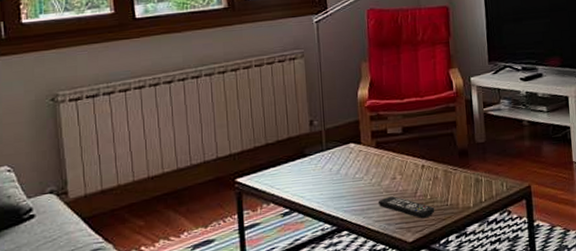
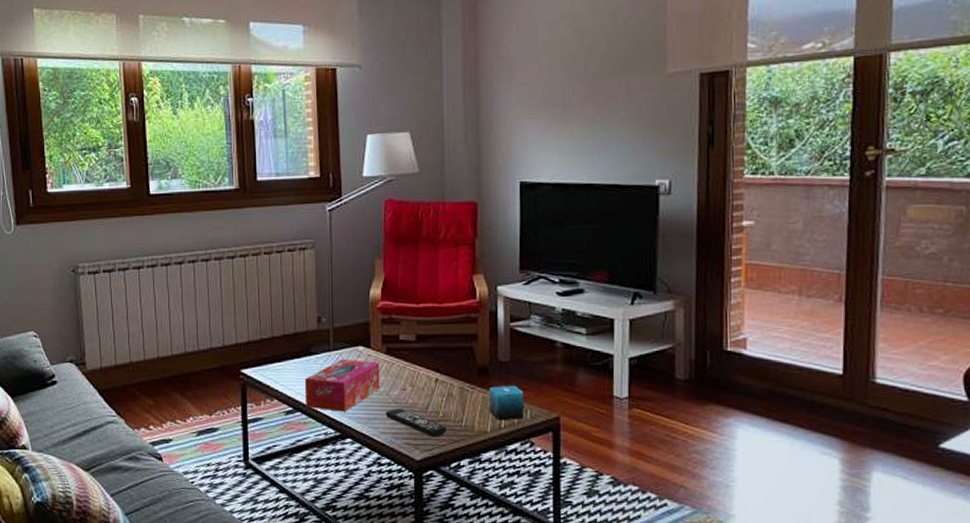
tissue box: none [299,156,372,207] -> present [304,358,380,412]
candle: none [469,162,501,196] -> present [489,385,525,421]

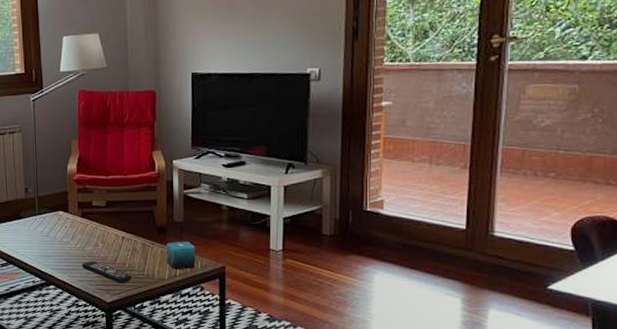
tissue box: present [304,358,380,412] -> none [15,221,77,264]

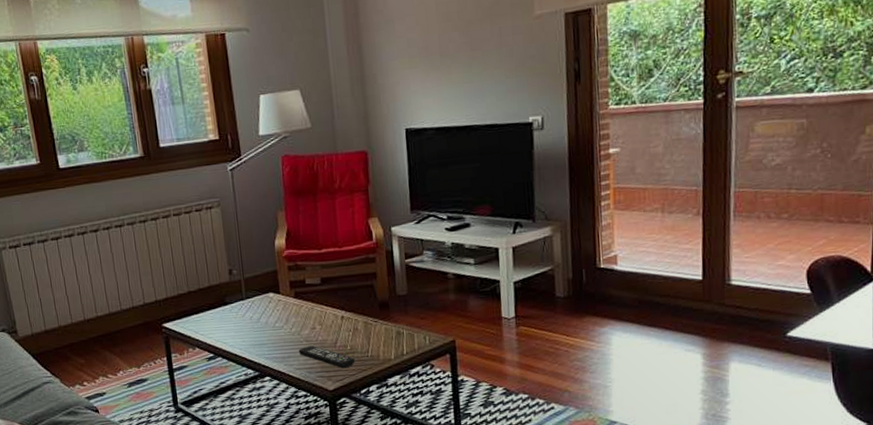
candle: present [166,241,196,270] -> none [390,315,424,348]

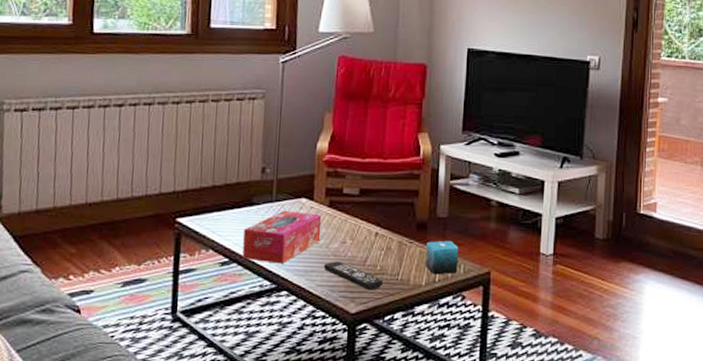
tissue box: none [222,305,292,354] -> present [242,210,322,264]
candle: none [390,315,424,348] -> present [425,240,459,275]

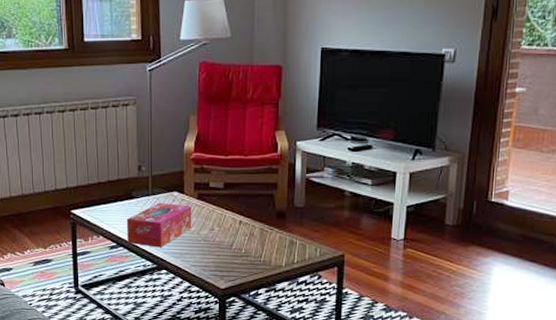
remote control: present [323,261,384,291] -> none [195,245,248,270]
candle: present [425,240,459,275] -> none [285,227,315,257]

